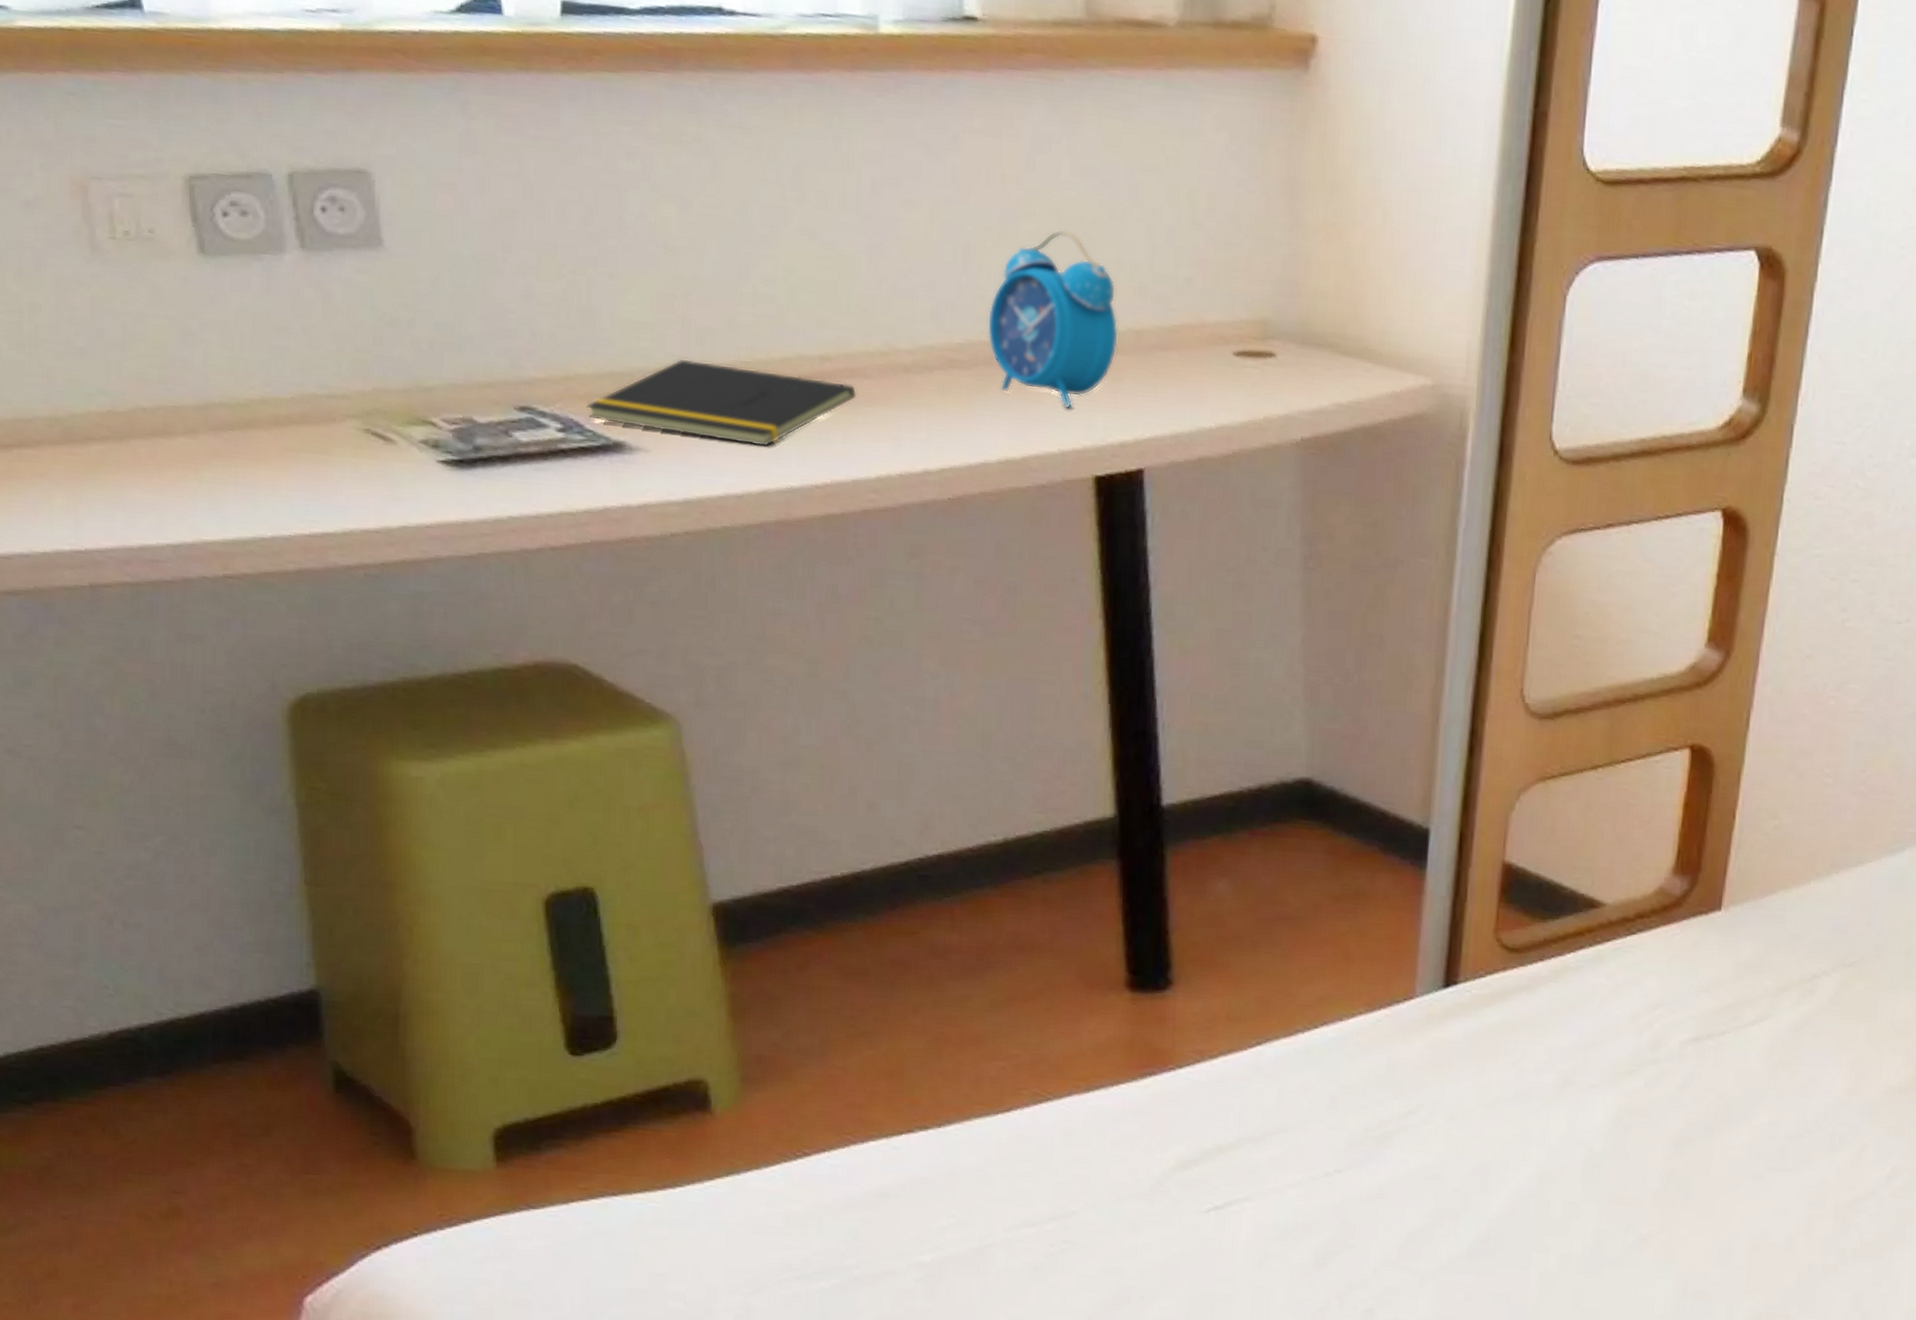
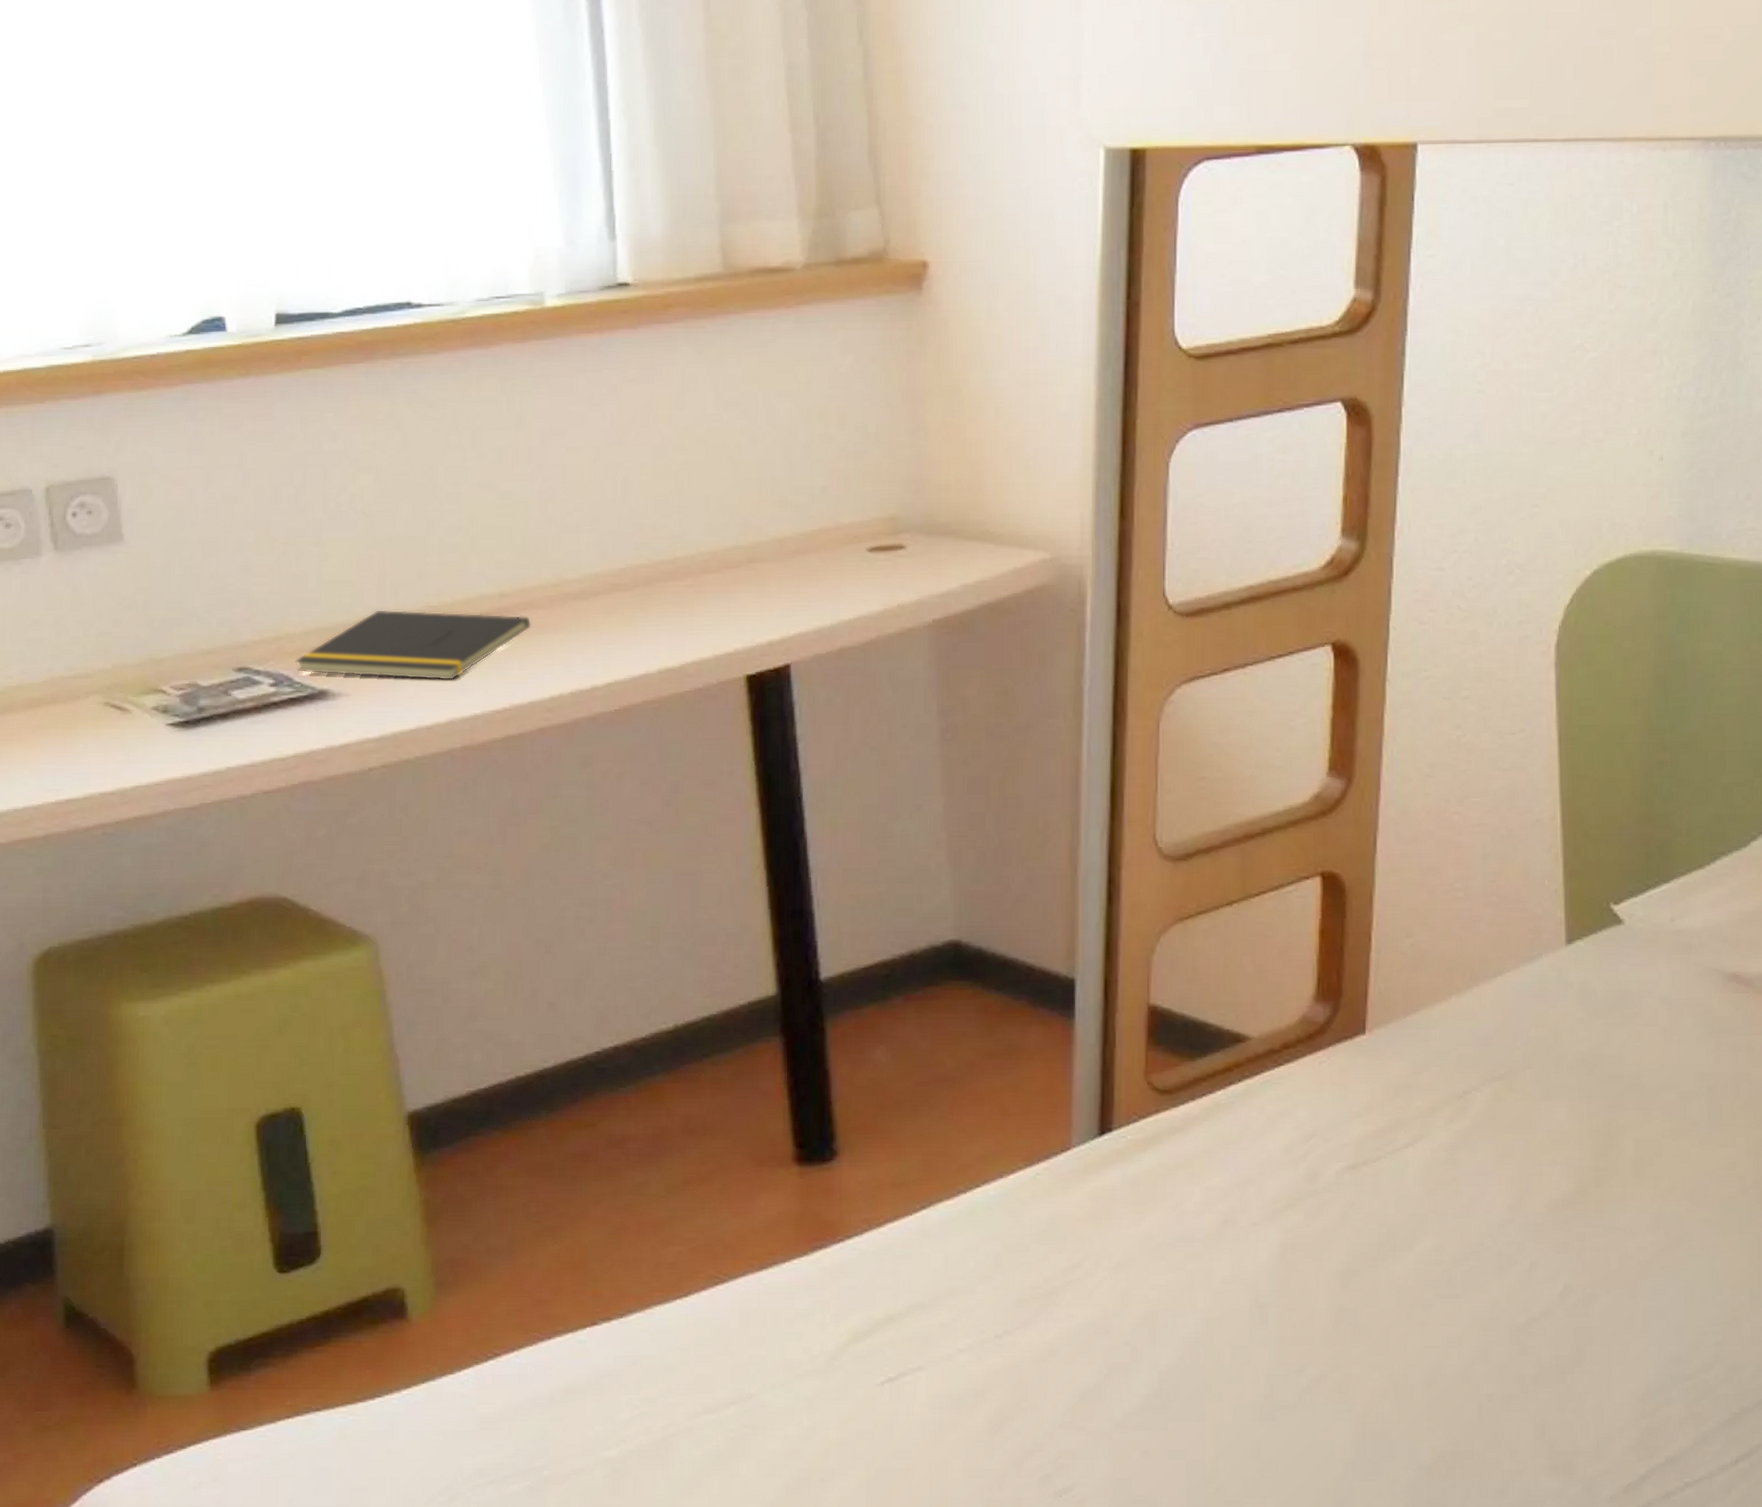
alarm clock: present [987,228,1118,408] -> none [645,456,762,616]

